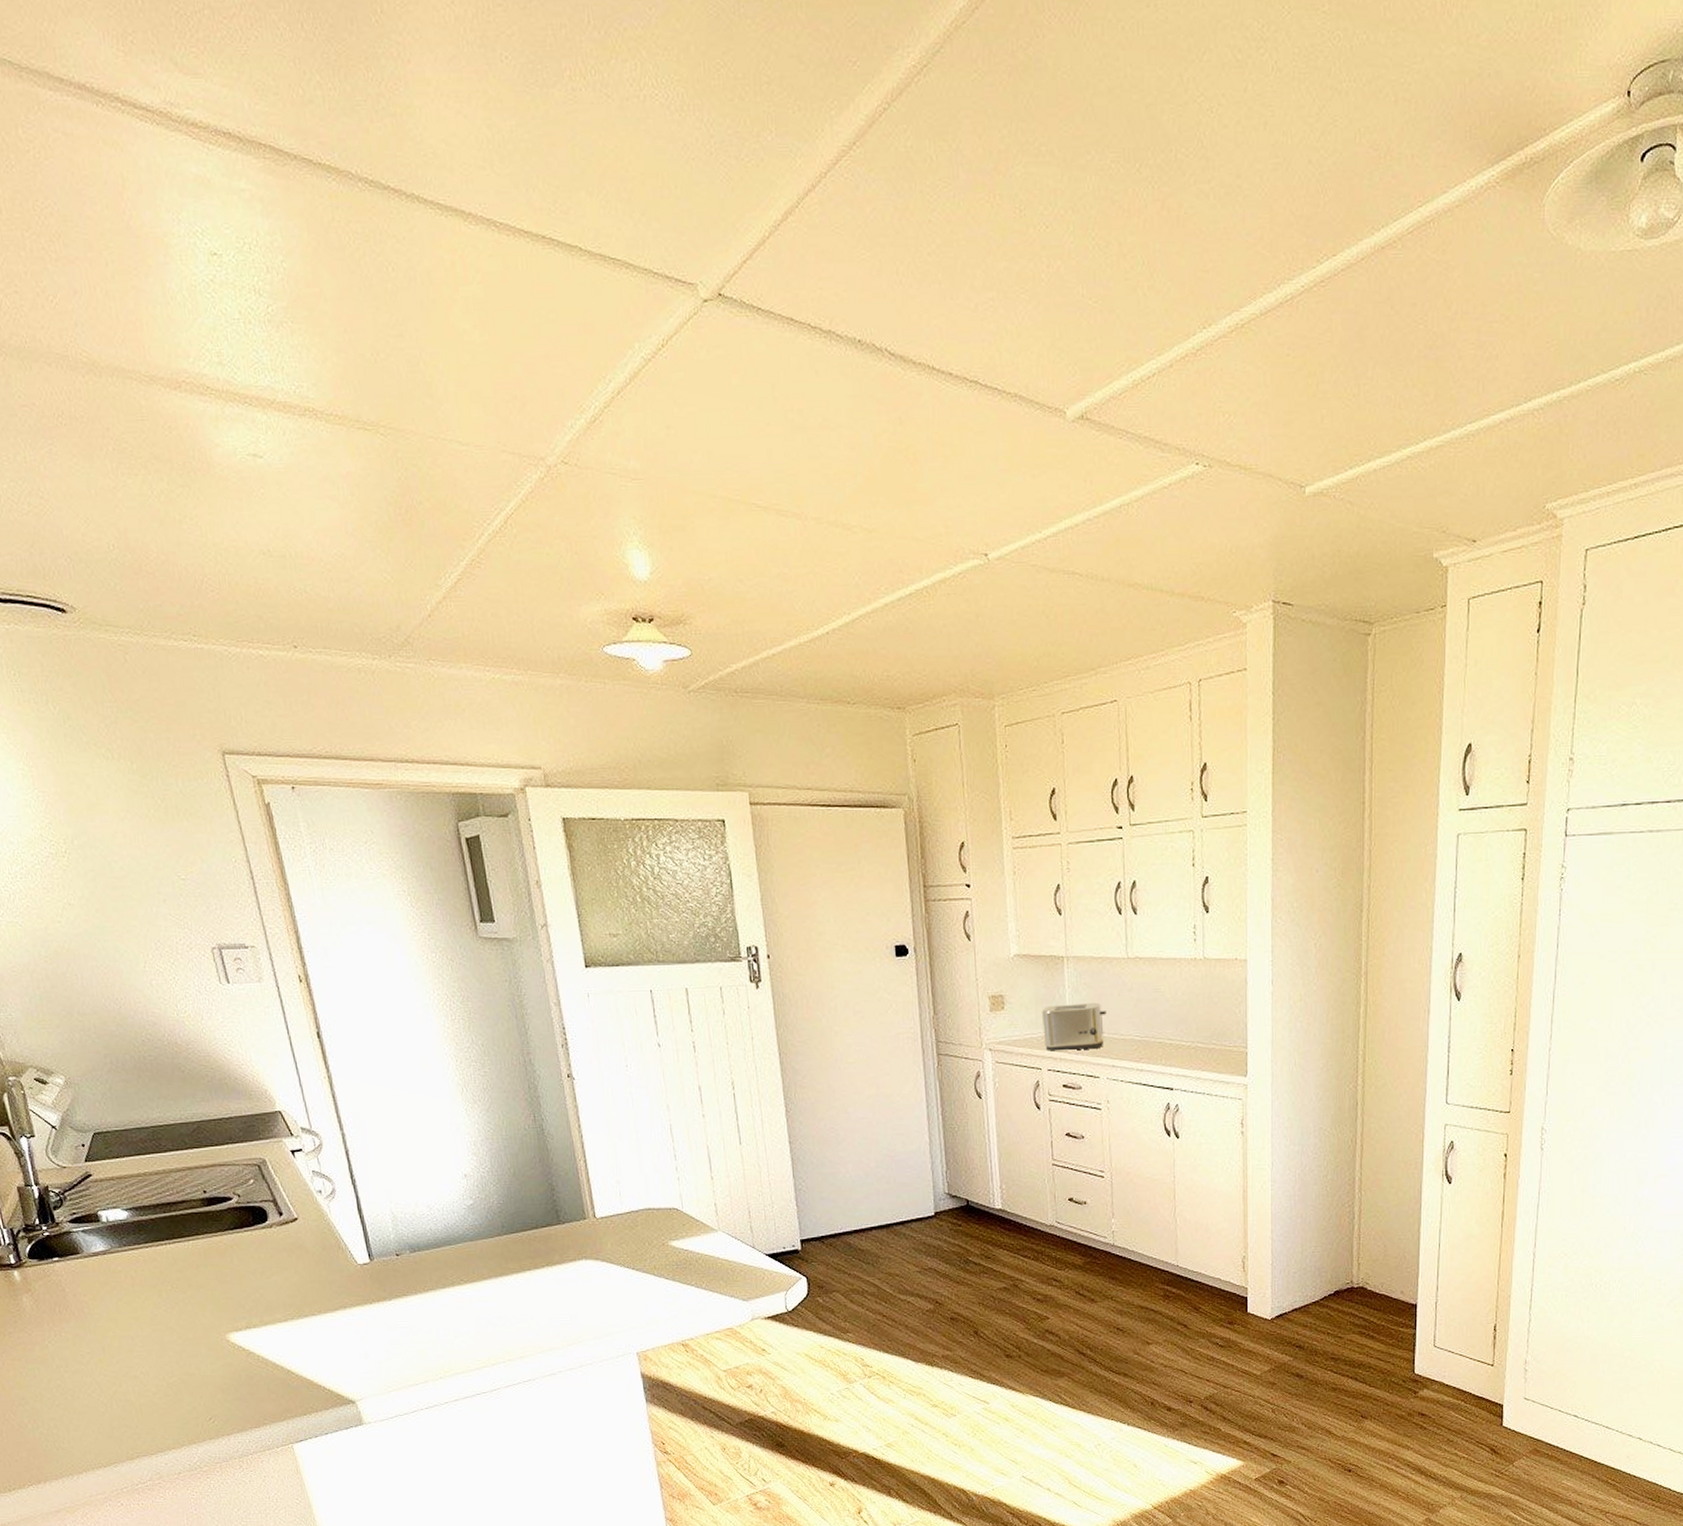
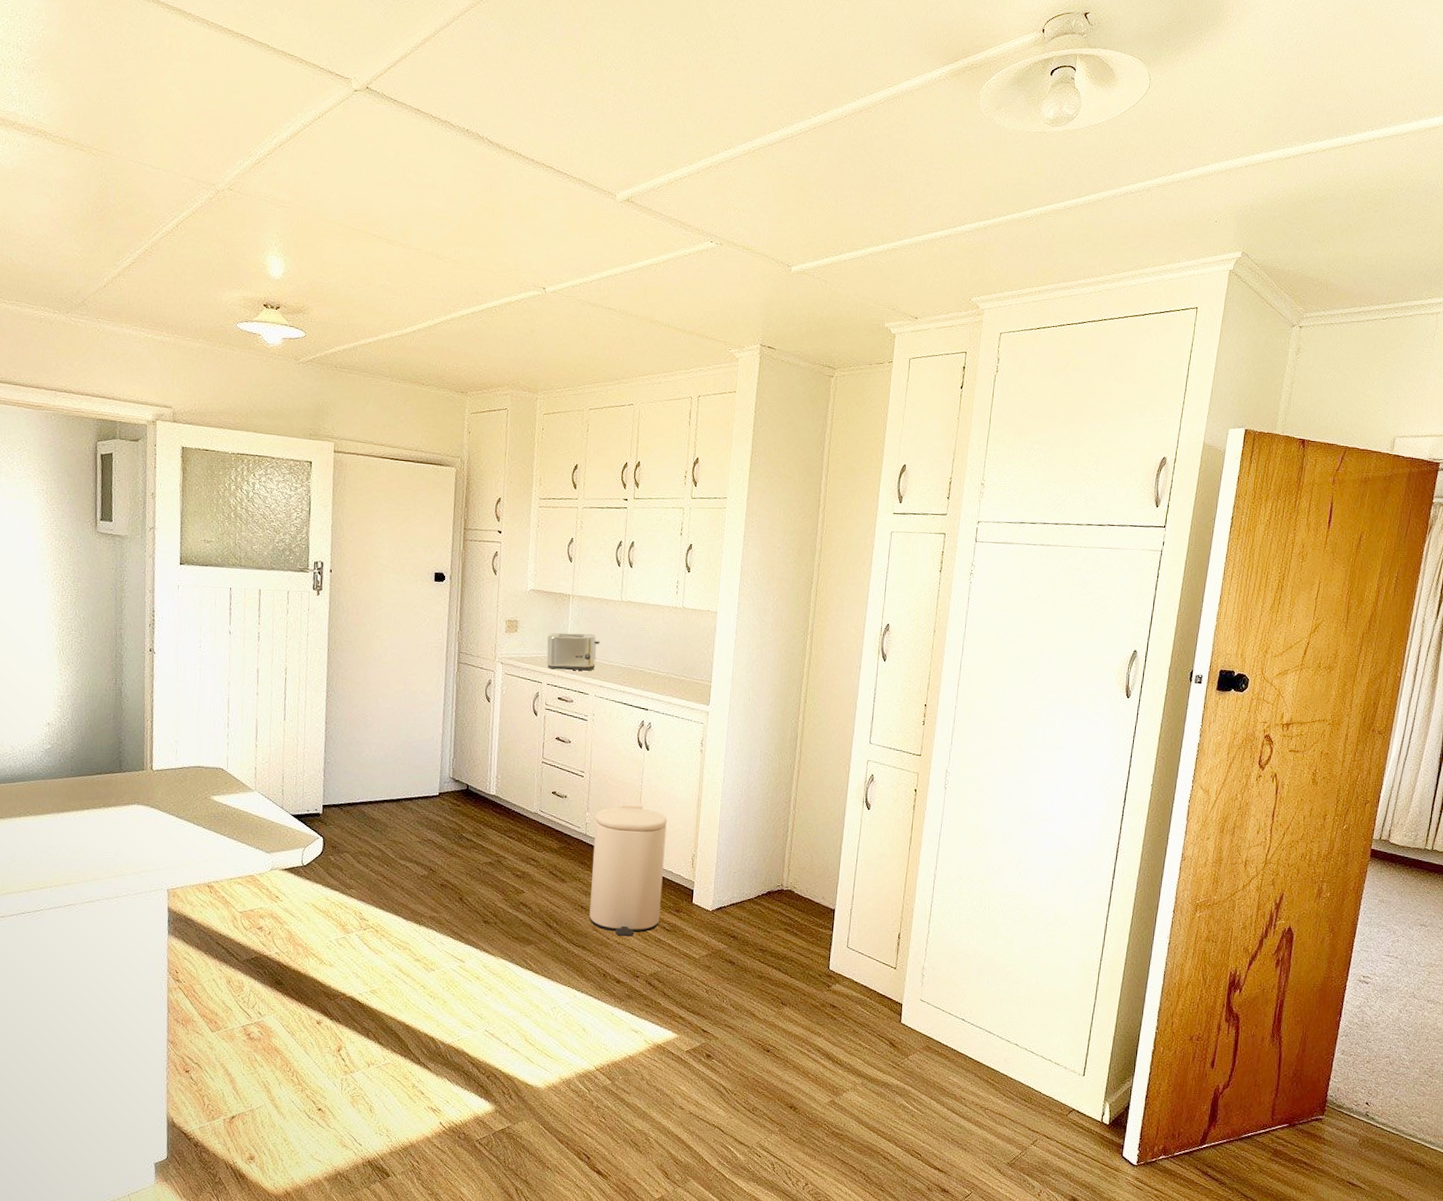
pedal bin: none [1123,1204,1211,1359] -> present [589,803,667,937]

